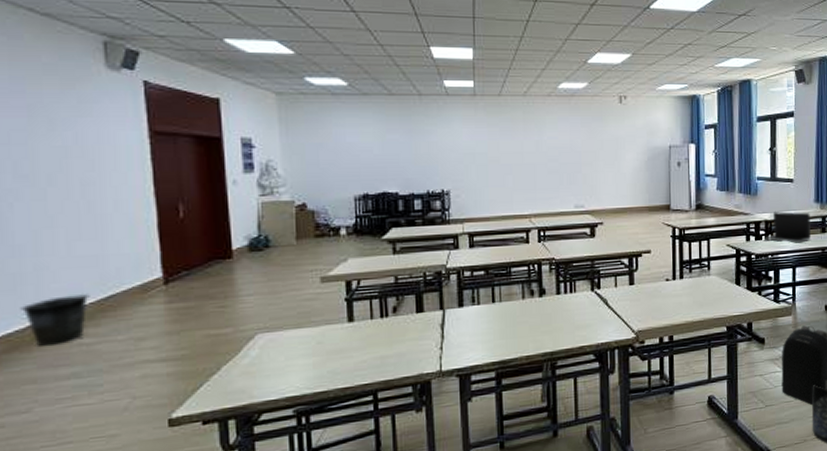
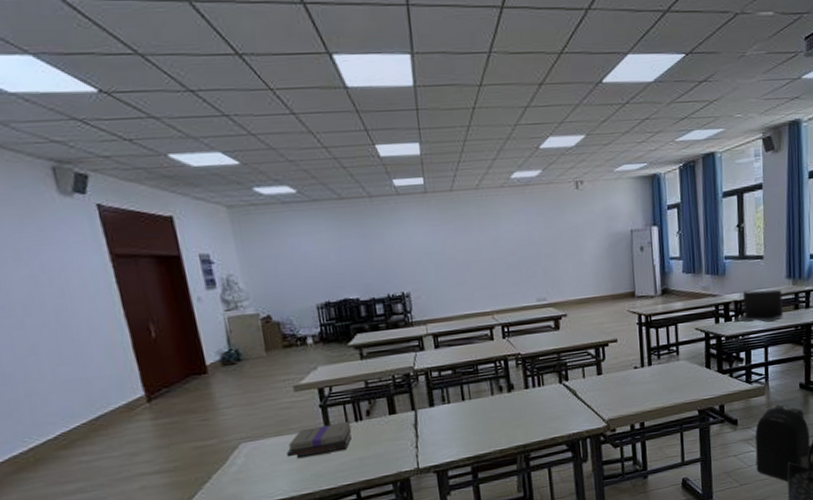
waste bin: present [20,294,90,346] -> none [20,415,82,466]
books: none [305,318,376,354] -> present [287,422,353,459]

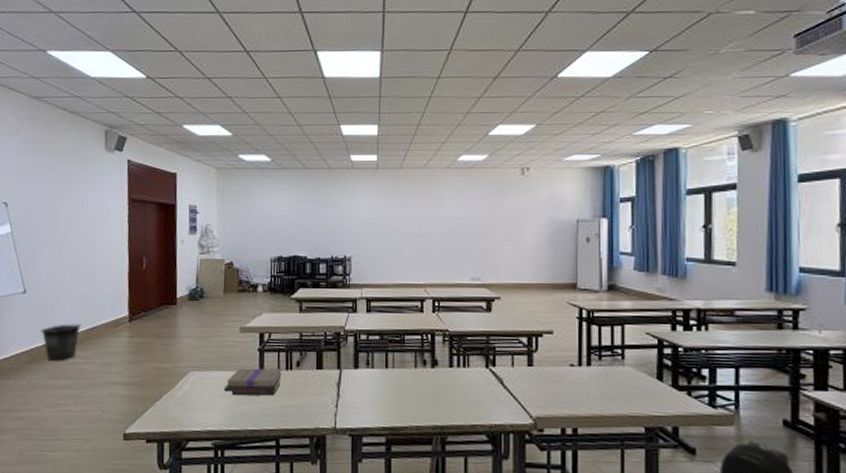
waste bin: none [20,415,82,466] -> present [40,324,82,361]
laptop computer: present [733,289,783,323] -> none [694,298,761,339]

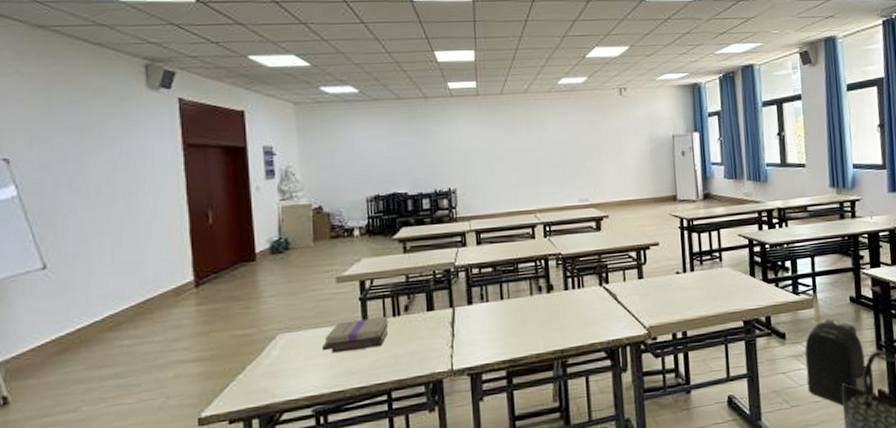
waste bin: present [40,324,82,361] -> none [71,298,131,348]

